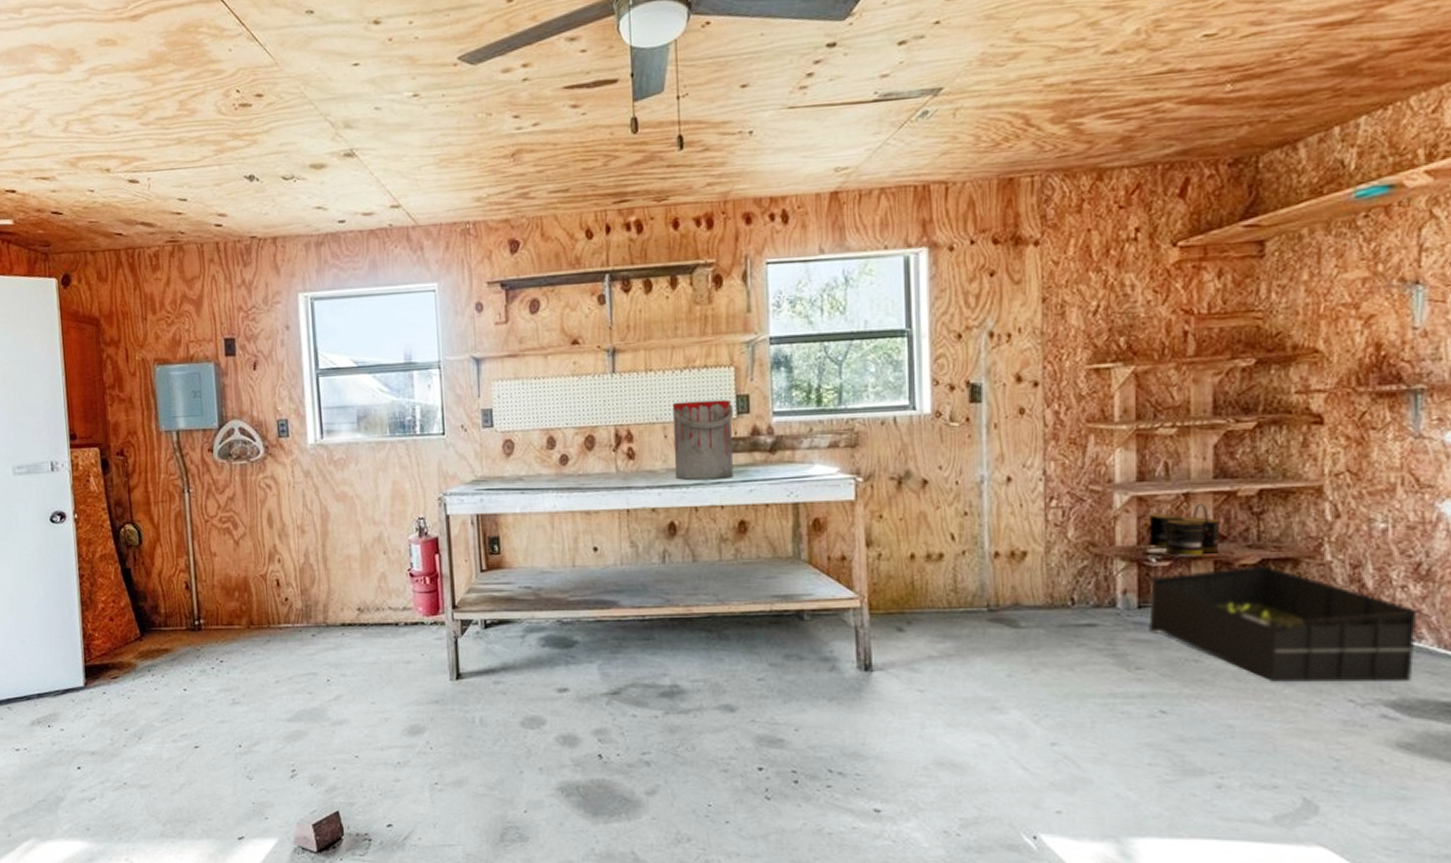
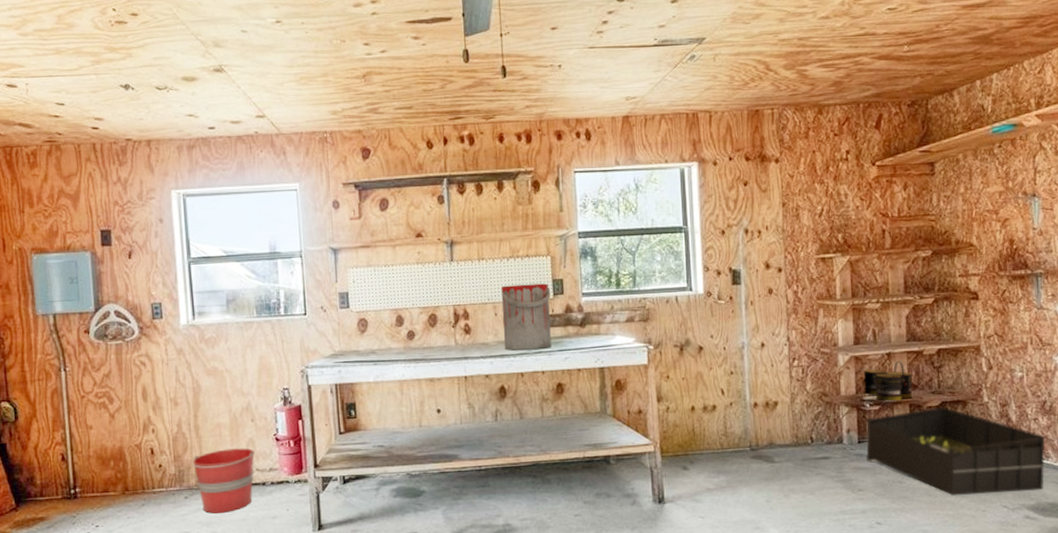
bucket: none [318,583,388,654] -> present [190,448,256,514]

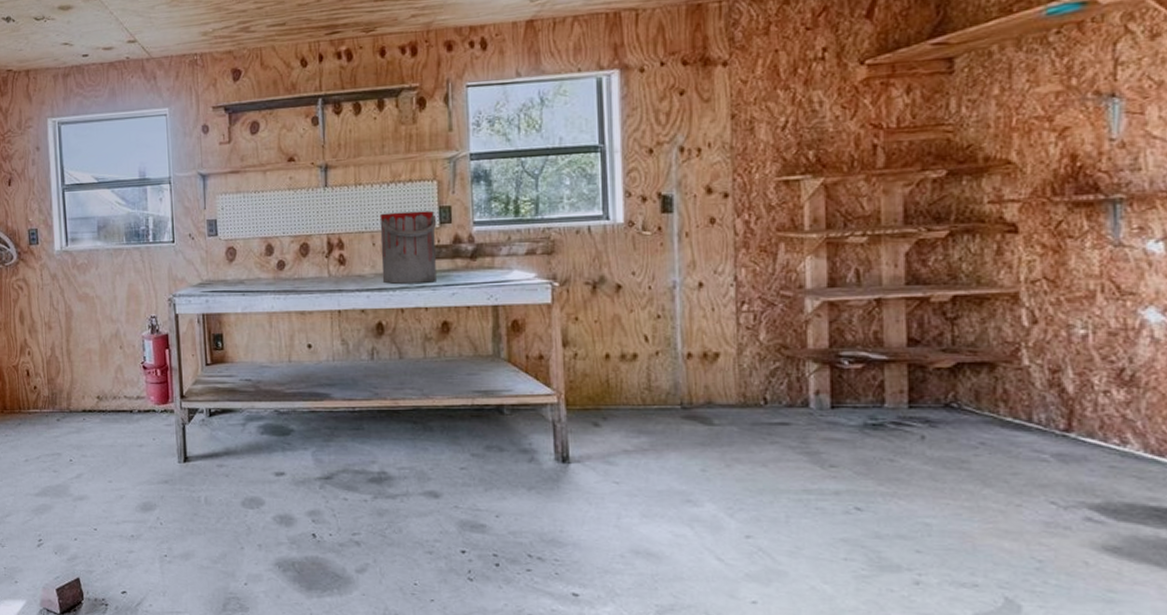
bucket: present [190,448,256,514] -> none [62,374,124,437]
paint can: present [862,361,913,402] -> none [839,309,913,360]
storage bin: present [865,406,1047,497] -> none [842,369,1124,485]

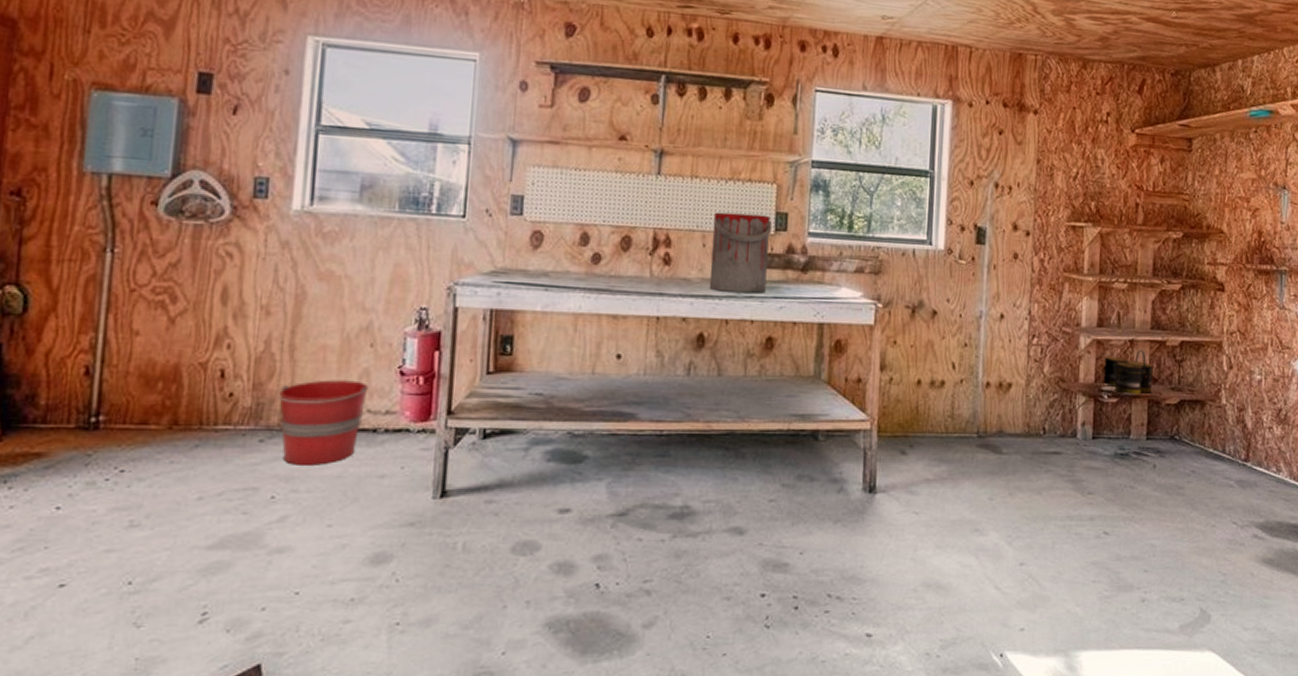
bucket: none [62,374,124,437] -> present [275,380,370,465]
paint can: none [839,309,913,360] -> present [1102,350,1153,396]

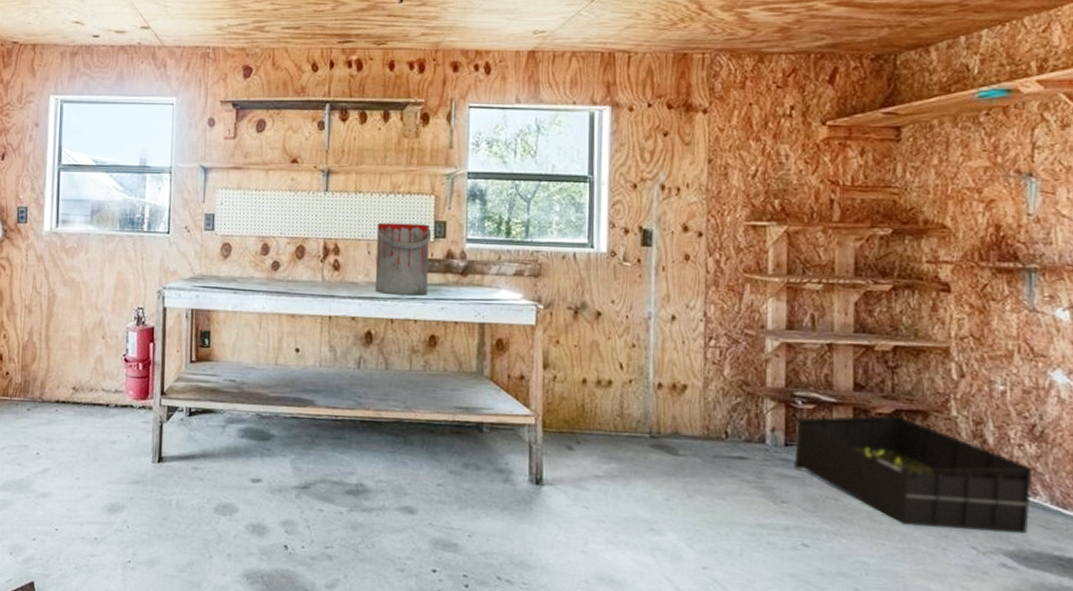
bucket: present [275,380,370,465] -> none [37,364,103,431]
storage bin: none [1099,405,1280,508] -> present [794,415,1035,534]
paint can: present [1102,350,1153,396] -> none [794,354,859,403]

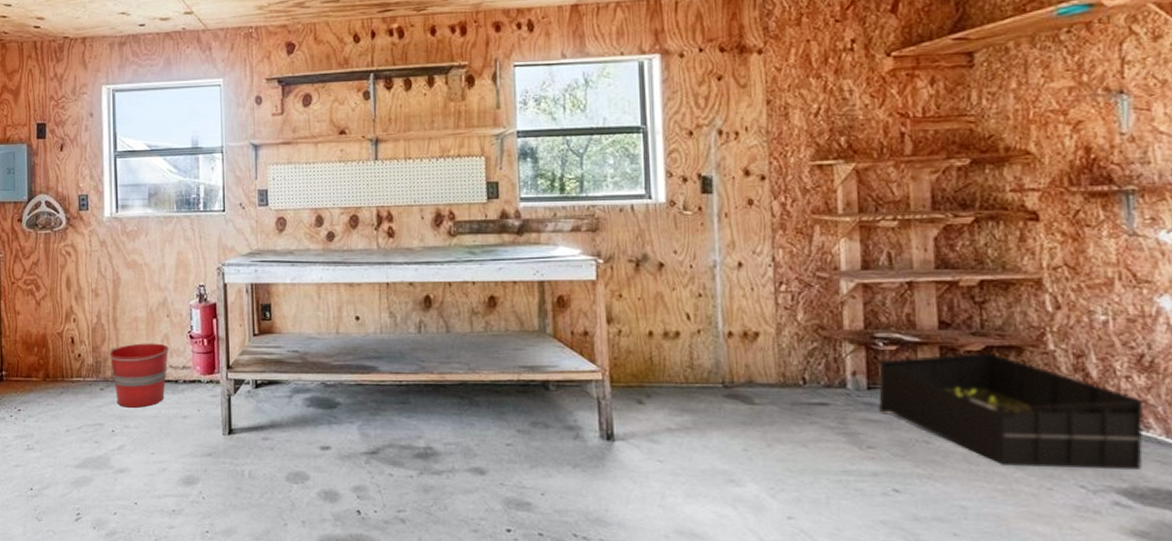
bucket: none [37,364,103,431] -> present [107,343,170,408]
paint can: present [374,222,432,296] -> none [428,186,485,259]

